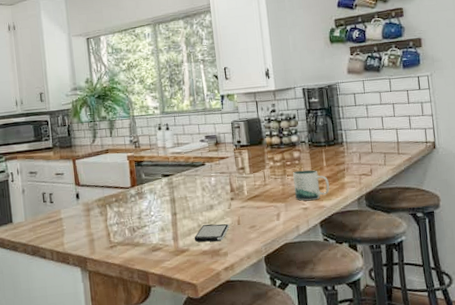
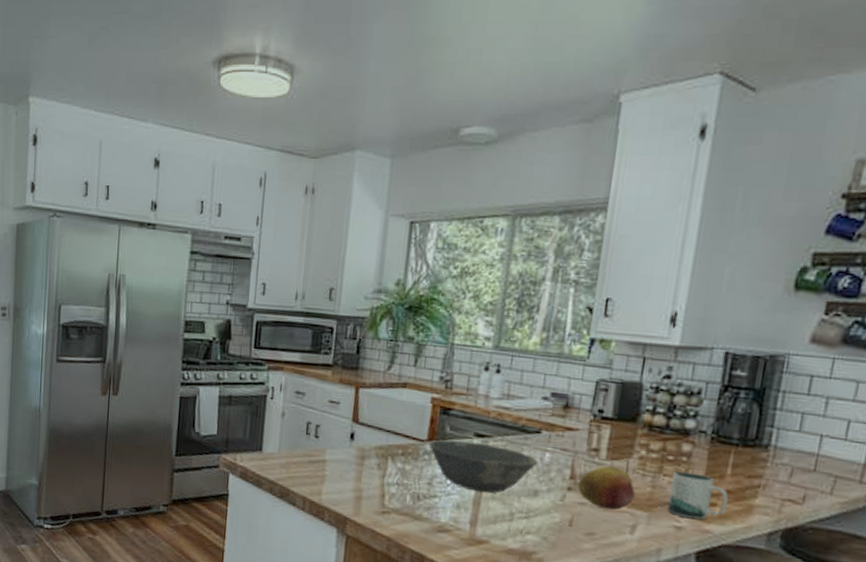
bowl: none [133,180,208,216] -> present [429,439,539,493]
smartphone: present [195,223,229,242] -> none [500,514,556,542]
fruit: none [236,177,274,207] -> present [577,465,636,510]

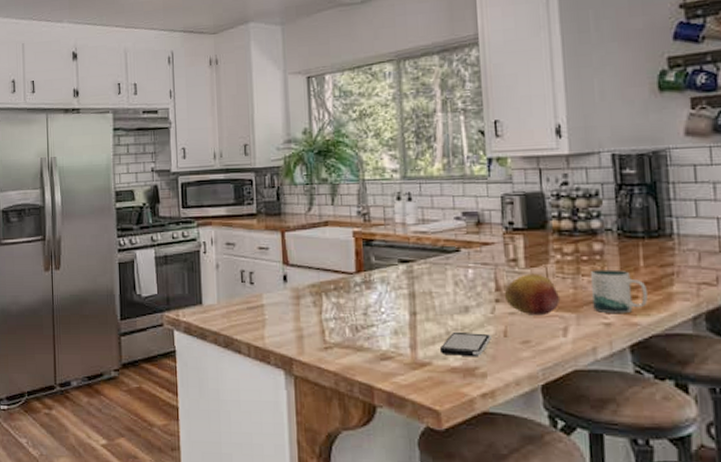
bowl: present [429,439,539,493] -> none [358,268,463,316]
smartphone: none [500,514,556,542] -> present [440,331,491,357]

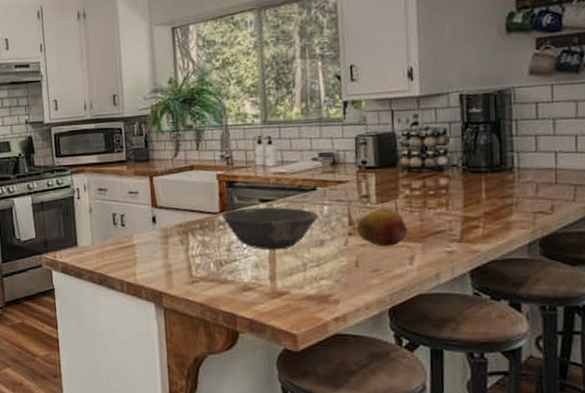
bowl: none [358,268,463,316] -> present [222,207,319,250]
smartphone: present [440,331,491,357] -> none [298,263,344,286]
mug: present [591,269,648,314] -> none [437,202,488,243]

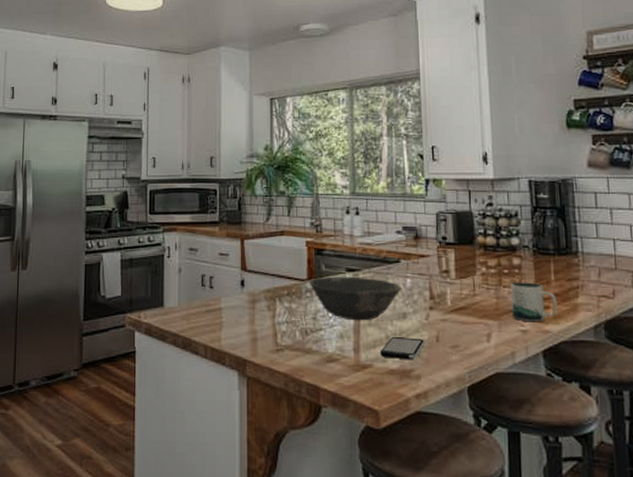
smartphone: none [298,263,344,286] -> present [381,336,425,360]
fruit: present [356,208,408,246] -> none [437,284,485,323]
mug: none [437,202,488,243] -> present [511,282,557,322]

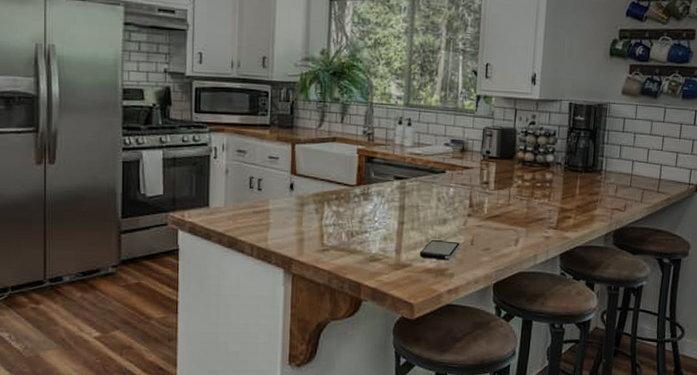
bowl: present [310,276,402,321] -> none [358,183,445,225]
mug: present [511,282,557,322] -> none [539,194,578,230]

